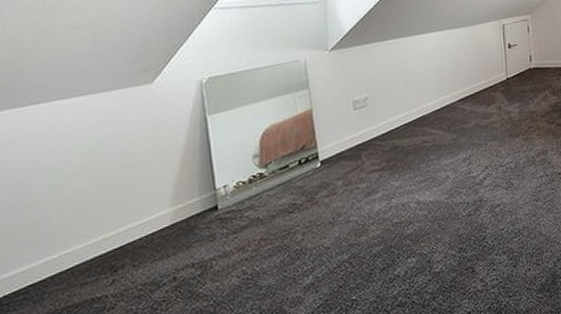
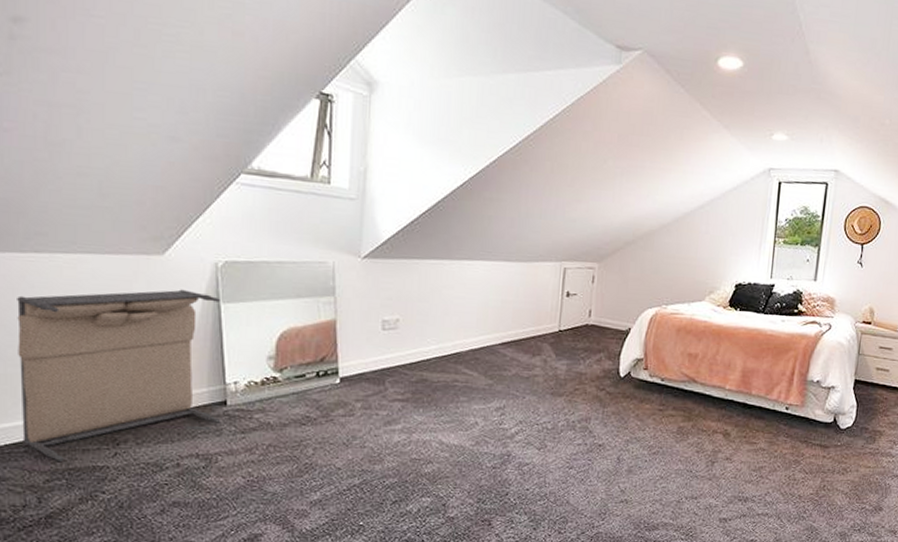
laundry hamper: none [17,110,214,302] -> present [17,289,221,461]

